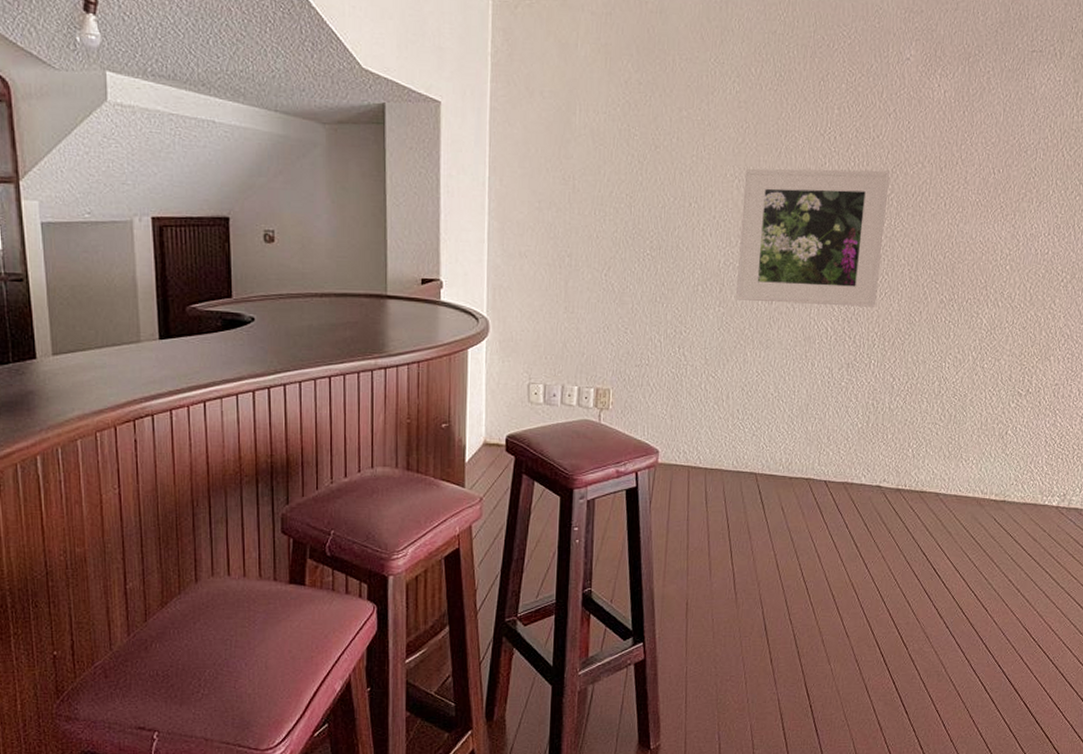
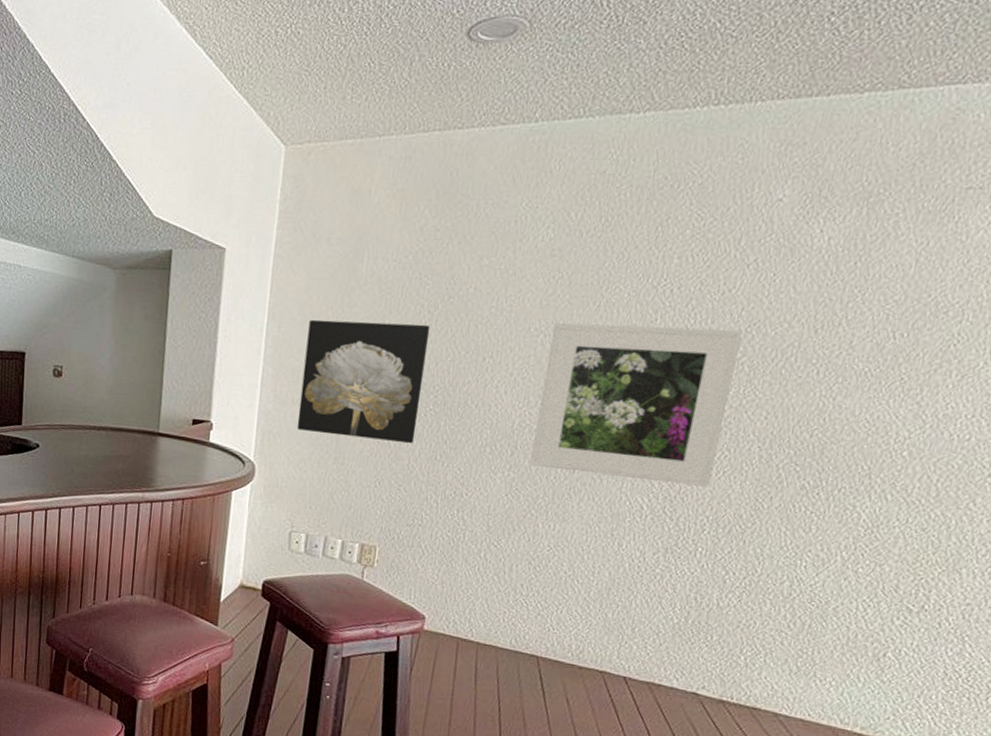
wall art: none [526,171,642,288] -> present [296,319,431,444]

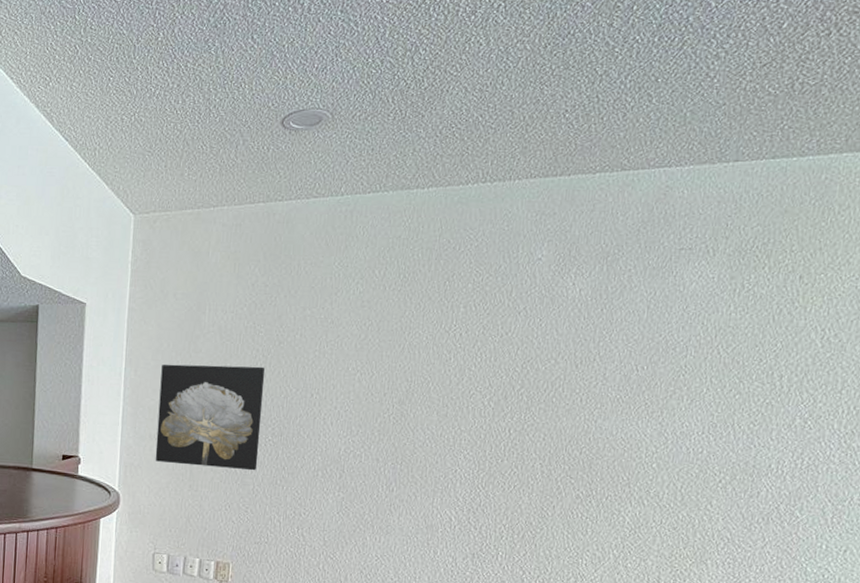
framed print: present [530,322,742,487] -> none [356,363,519,499]

